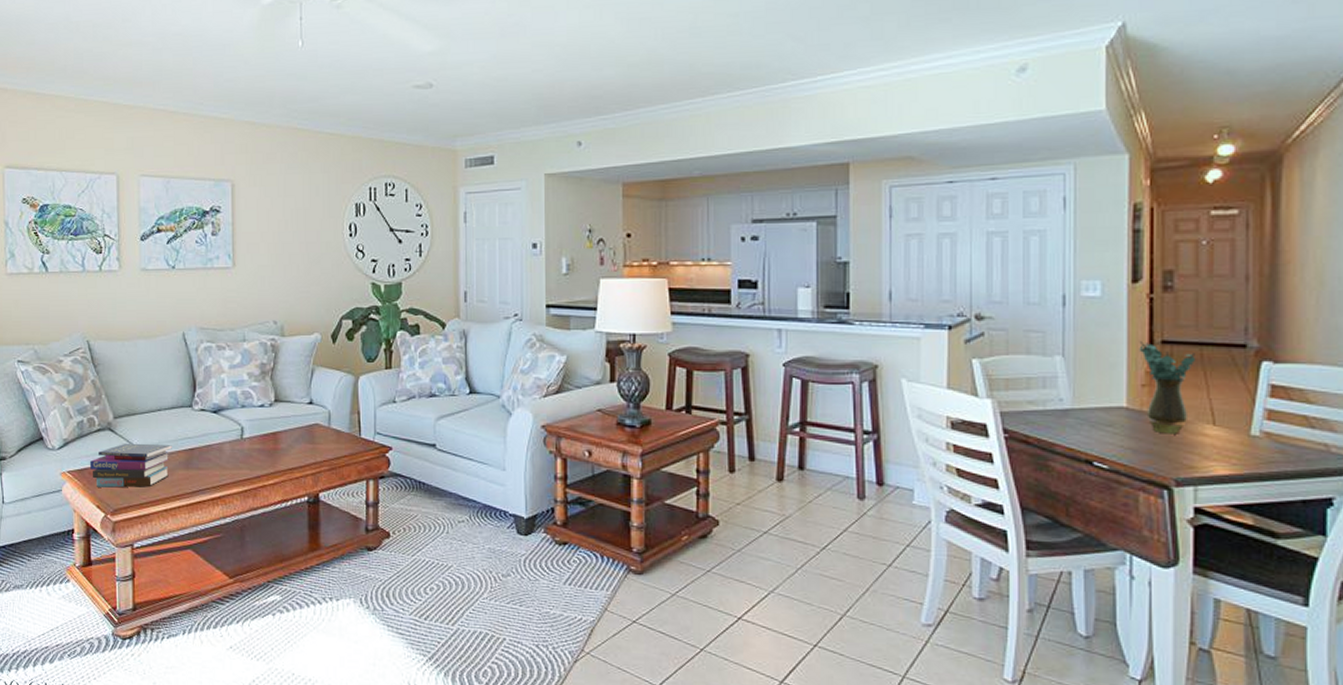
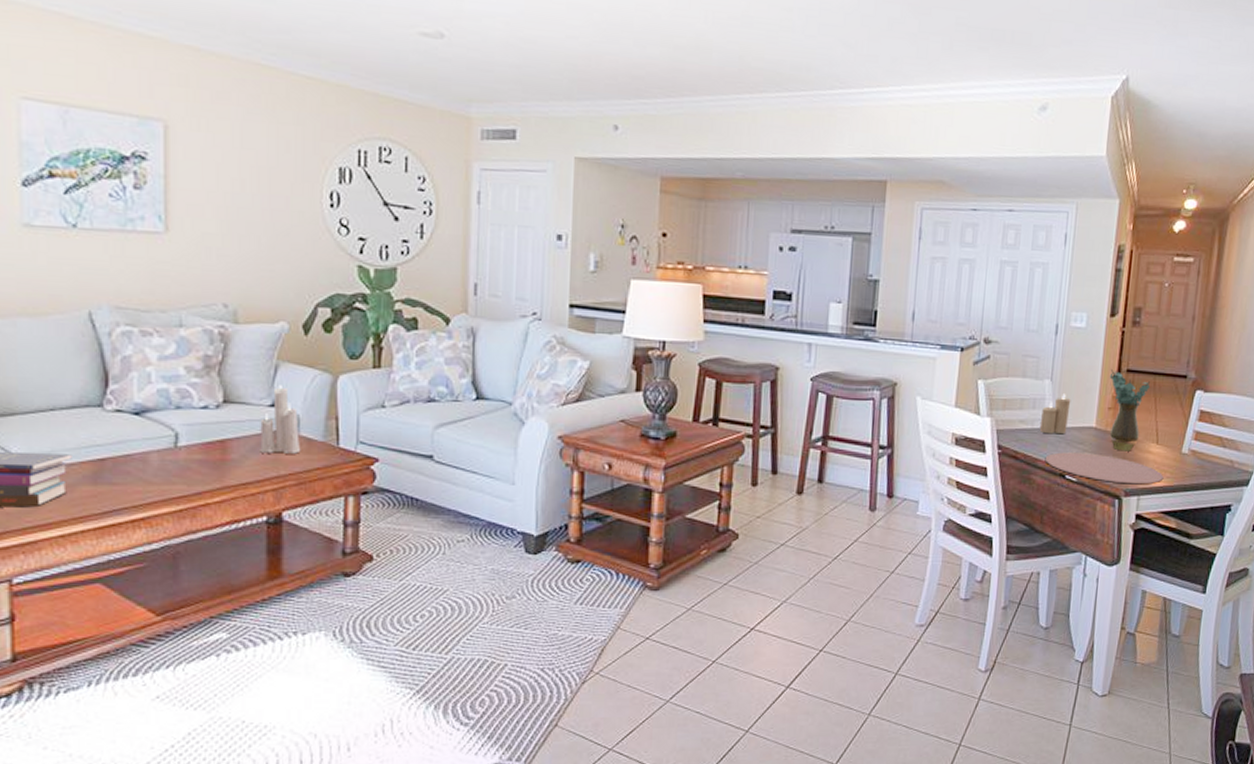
candle: none [301,386,332,444] -> present [260,385,301,454]
candle: none [1053,371,1091,416] -> present [1039,394,1071,435]
placemat: none [1064,436,1229,473] -> present [1045,452,1164,485]

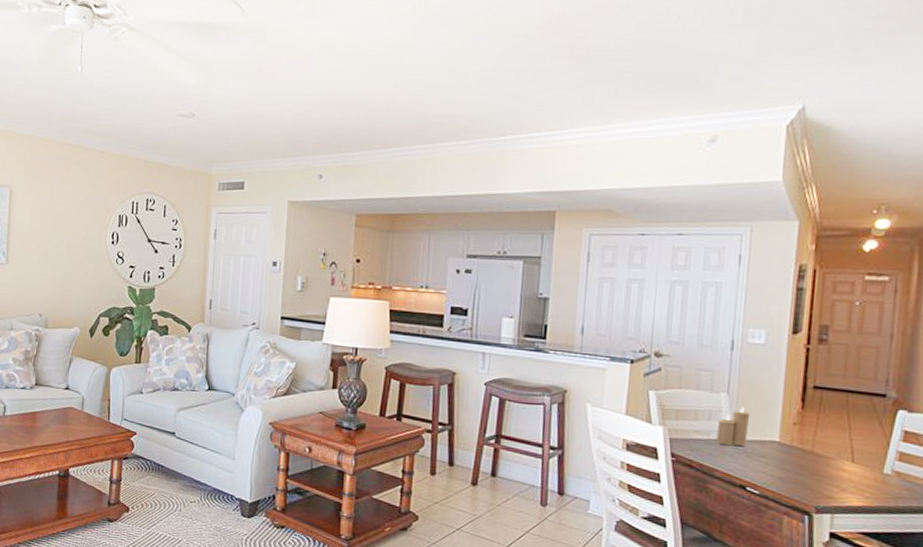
candle: present [260,385,301,454] -> none [57,374,84,425]
placemat: present [1045,452,1164,485] -> none [723,464,862,503]
vase: present [1109,369,1151,452] -> none [793,385,842,468]

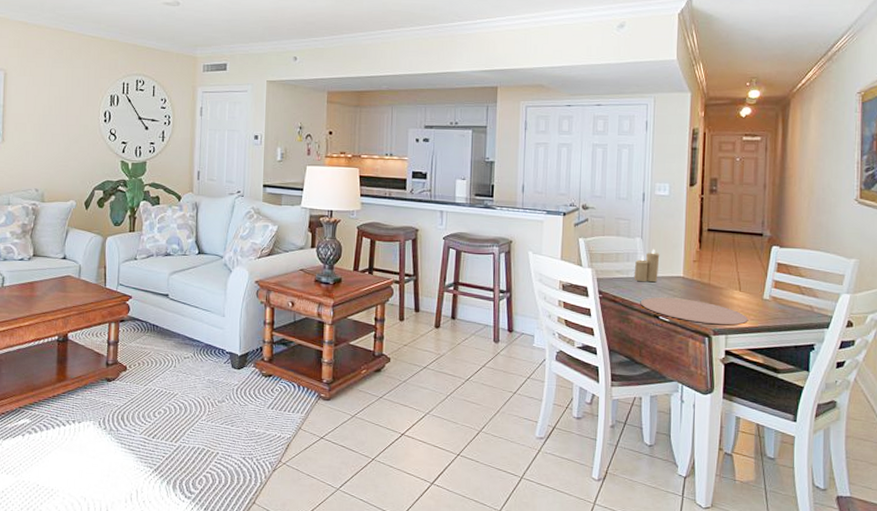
placemat: none [723,464,862,503] -> present [640,297,748,326]

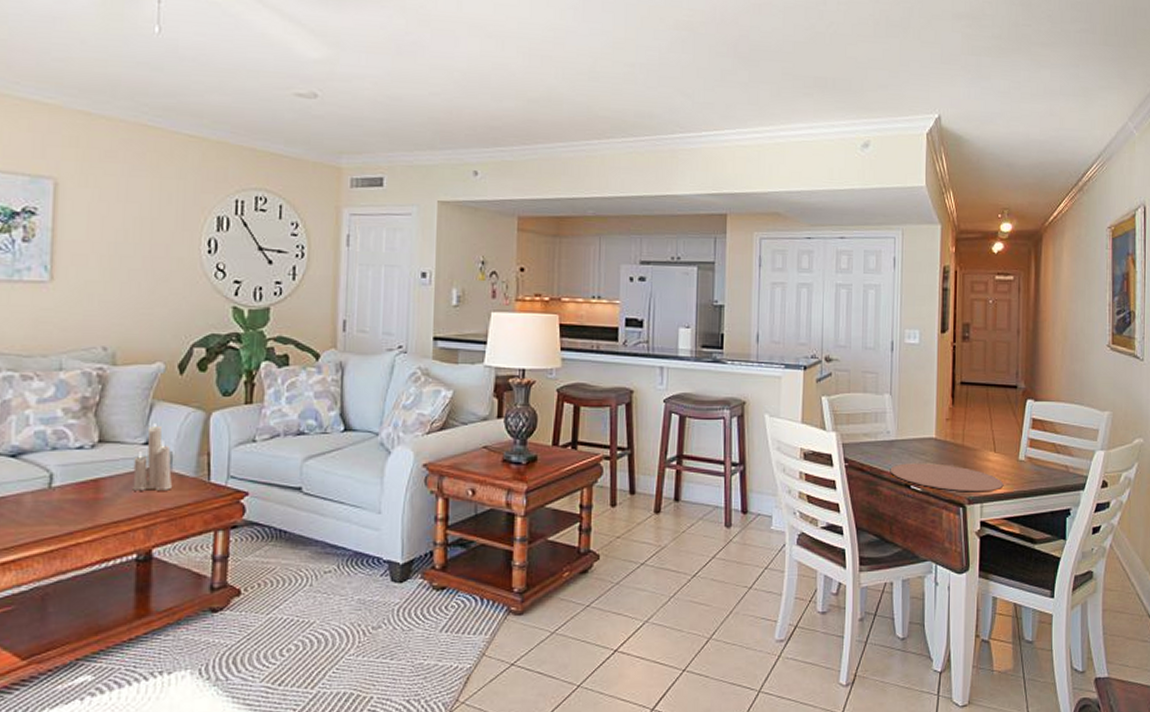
candle: none [55,244,81,292] -> present [132,424,173,491]
candle: present [634,249,660,283] -> none [882,407,911,446]

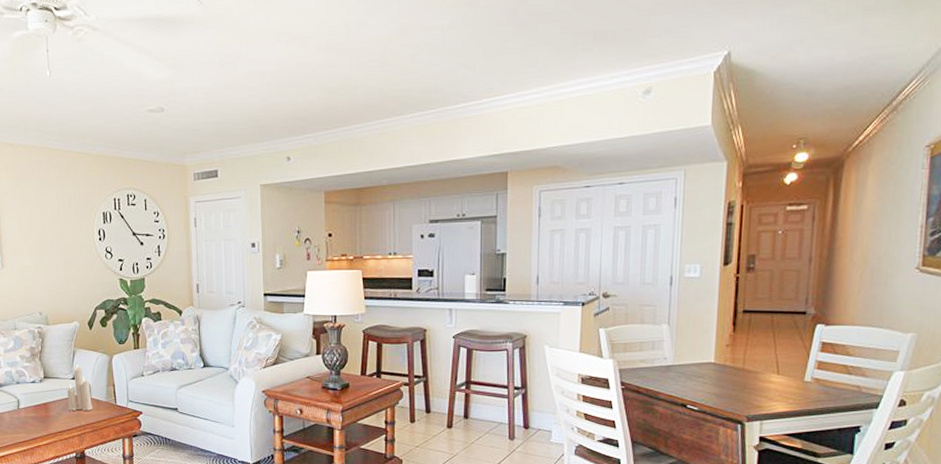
placemat: present [890,463,1004,492] -> none [666,385,787,411]

